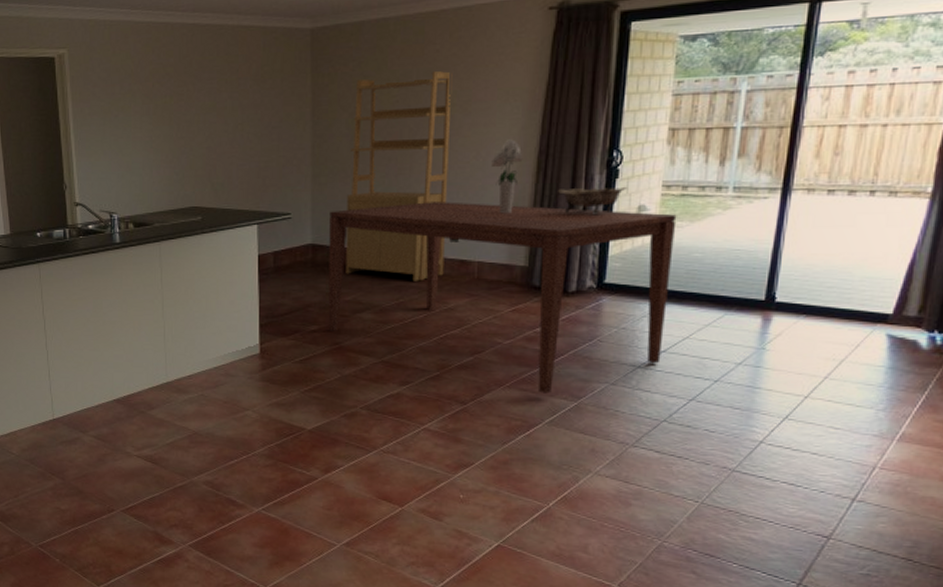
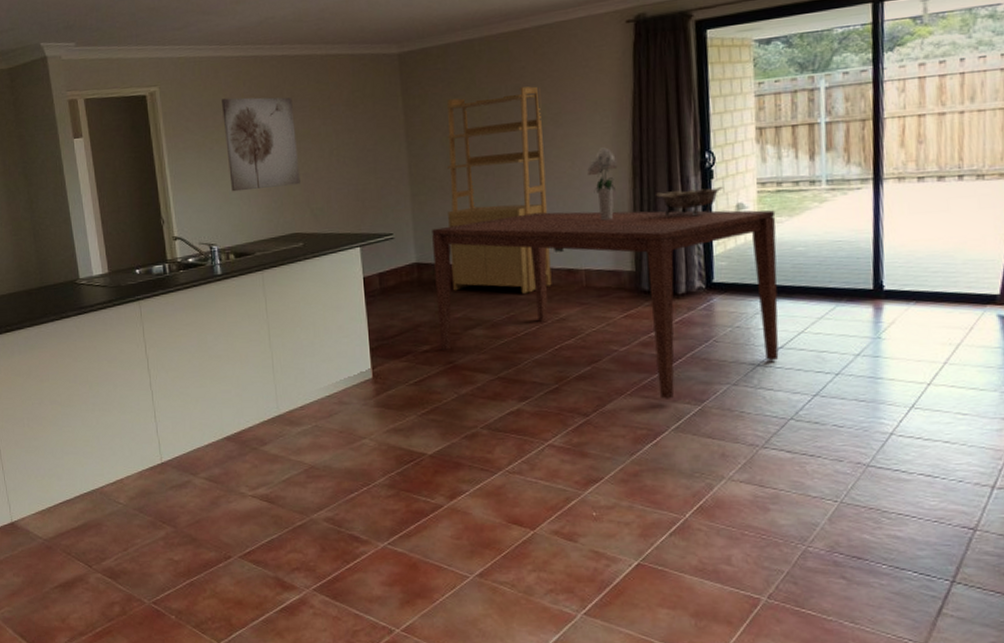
wall art: none [130,65,203,161] -> present [222,97,300,192]

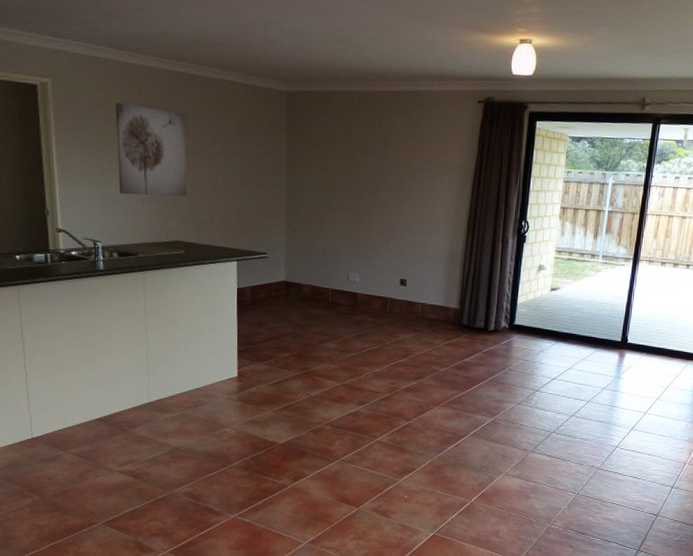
dining table: present [432,210,779,399] -> none [298,251,565,412]
shelving unit: present [447,86,552,294] -> none [314,142,404,318]
bouquet: present [587,147,618,221] -> none [433,204,457,265]
decorative bowl: present [656,186,723,217] -> none [482,247,531,271]

